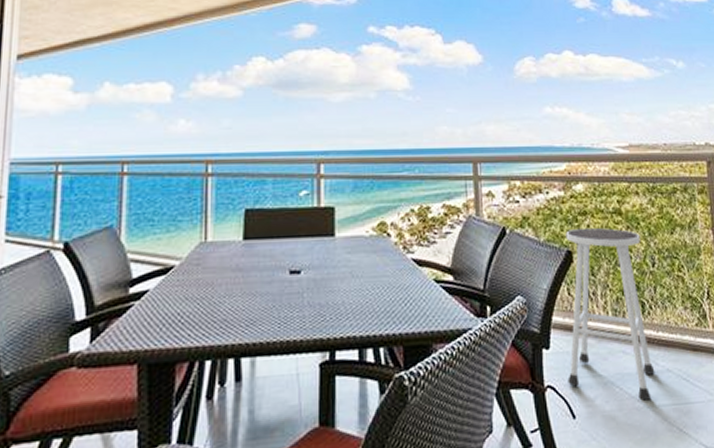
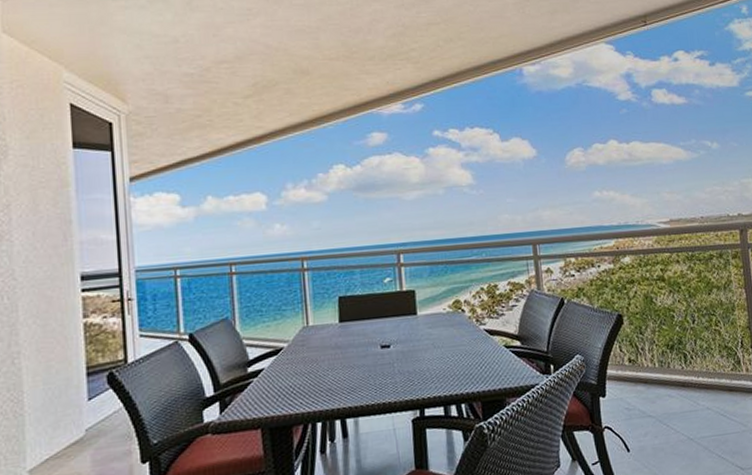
stool: present [566,227,655,401] -> none [616,293,697,434]

